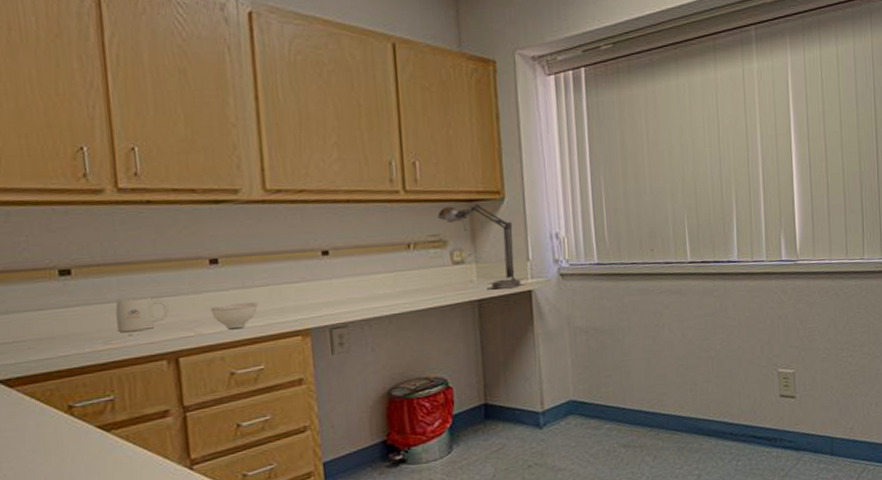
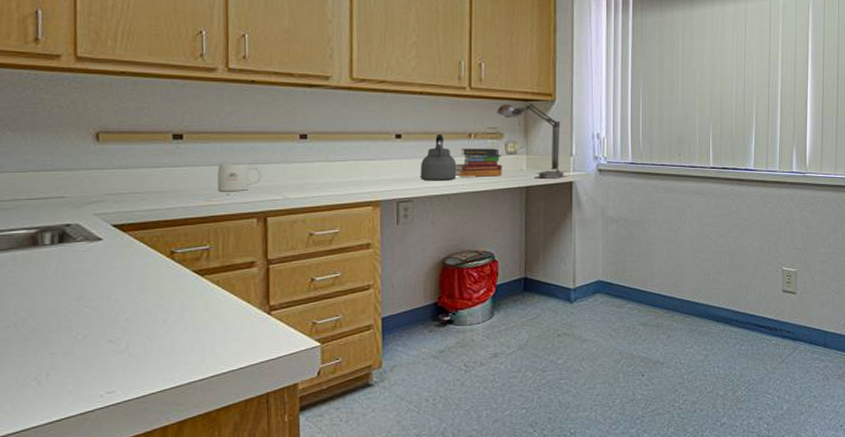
bowl: present [209,302,259,330] -> none [296,174,338,196]
kettle: none [353,246,397,302] -> present [420,133,457,181]
books: none [394,258,450,295] -> present [454,148,502,177]

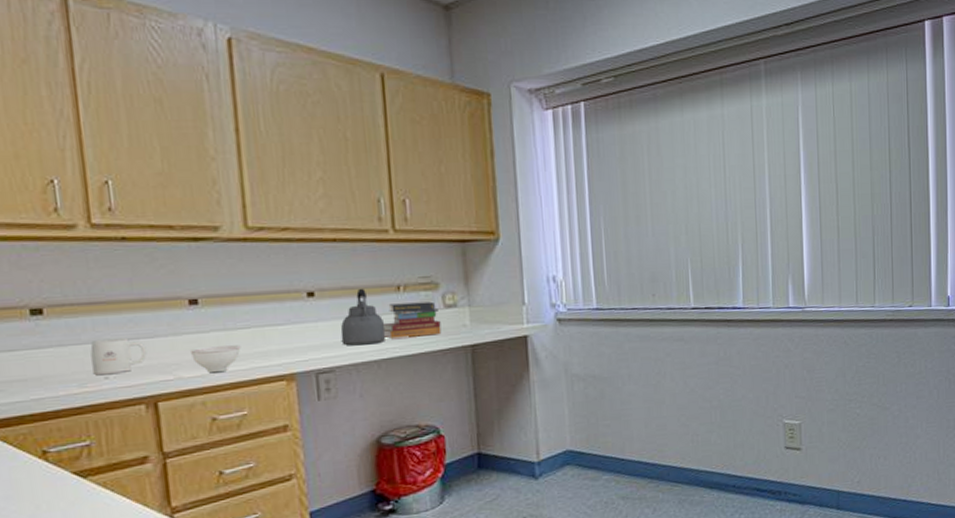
bowl: none [296,174,338,196] -> present [189,345,241,374]
desk lamp: present [497,103,568,180] -> none [428,244,521,335]

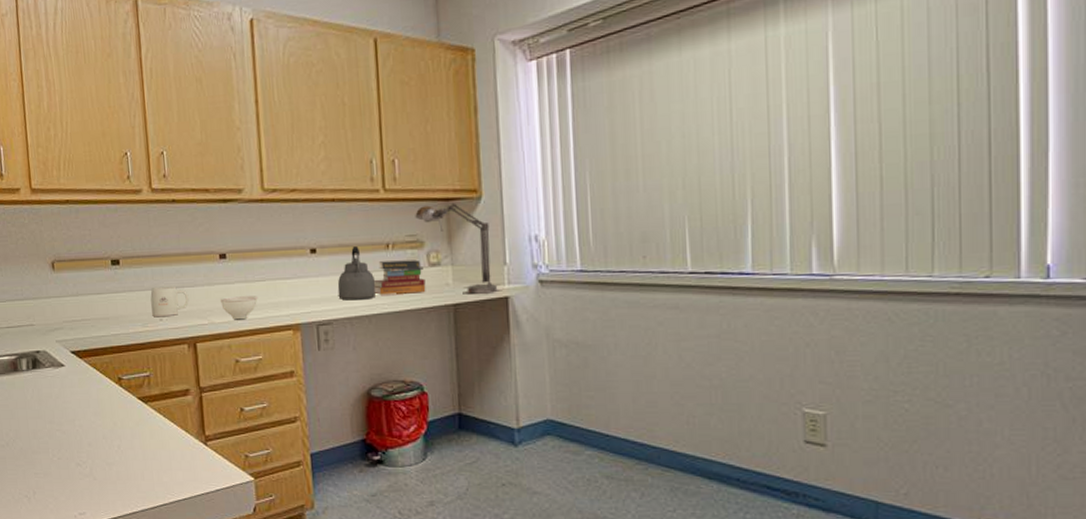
desk lamp: none [428,244,521,335] -> present [415,202,502,295]

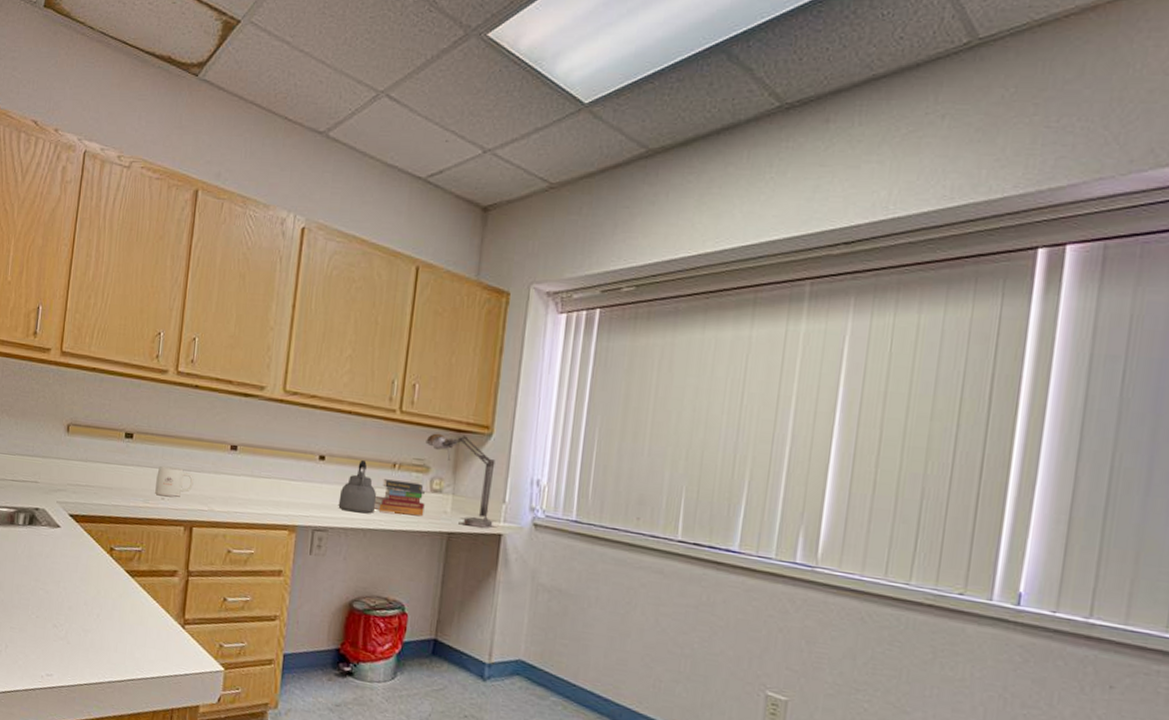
bowl: present [219,296,258,320] -> none [223,487,261,513]

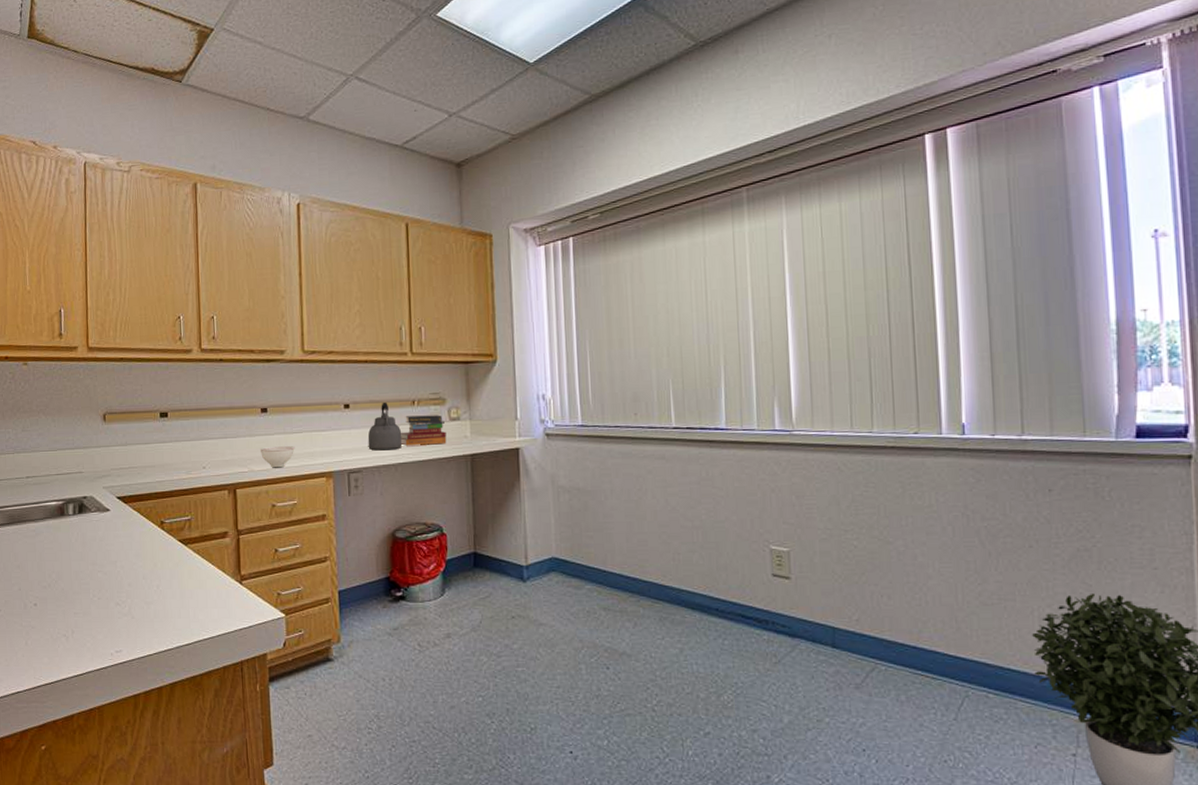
mug: present [155,465,194,497] -> none [195,436,231,466]
bowl: none [223,487,261,513] -> present [259,446,295,468]
desk lamp: present [426,433,497,529] -> none [438,365,514,447]

